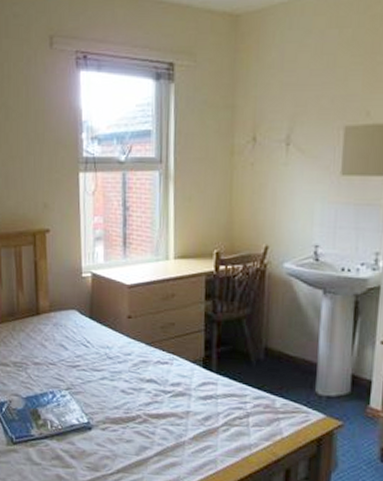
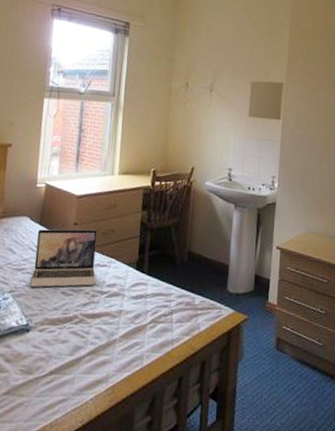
laptop: none [87,322,157,385] -> present [30,229,98,288]

